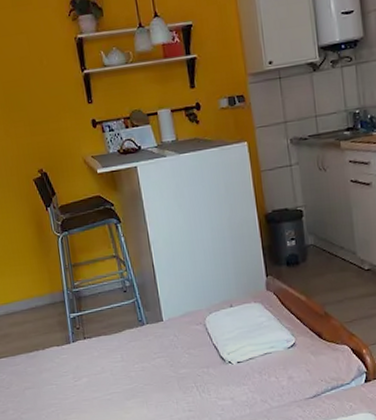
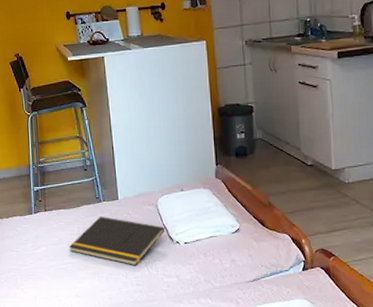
notepad: none [112,340,215,391] -> present [68,216,165,266]

